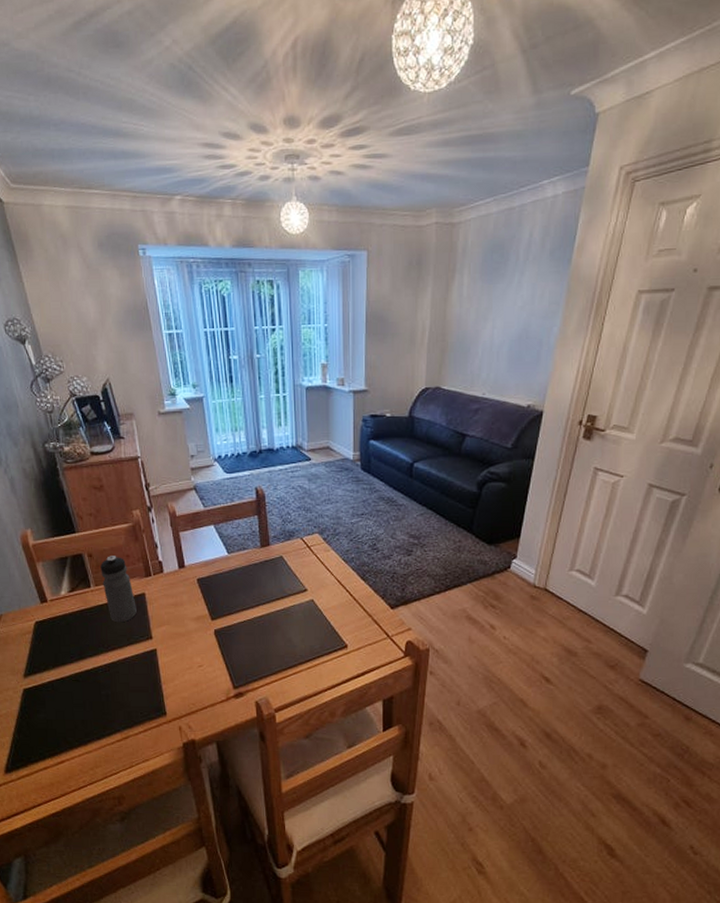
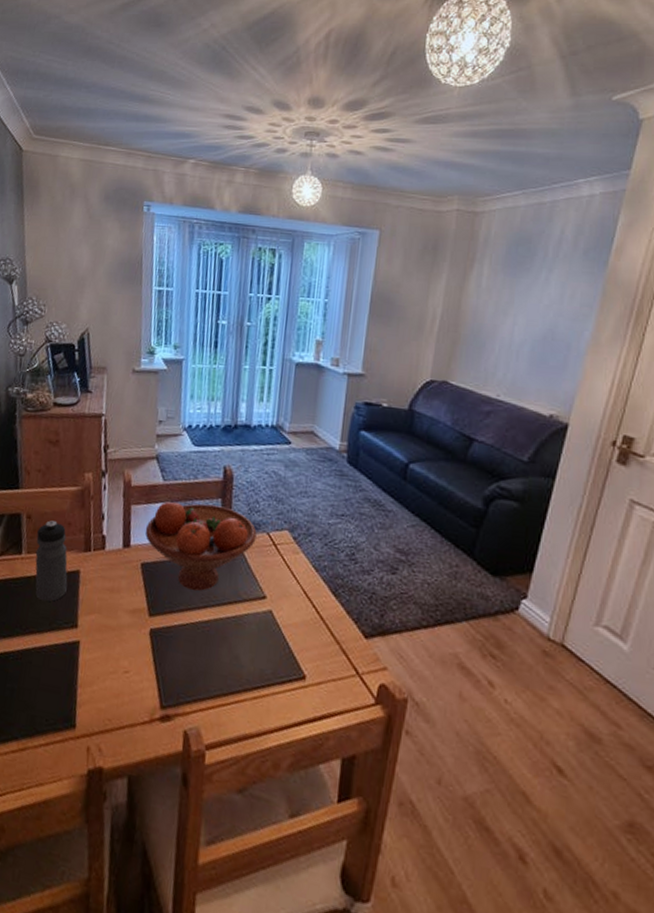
fruit bowl: none [195,522,292,595] -> present [144,501,257,591]

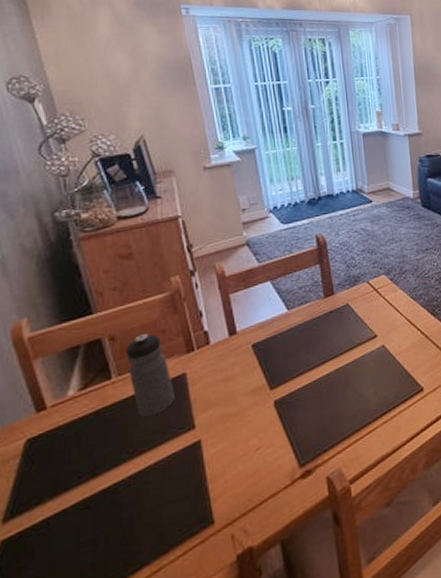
fruit bowl: present [144,501,257,591] -> none [249,270,358,353]

